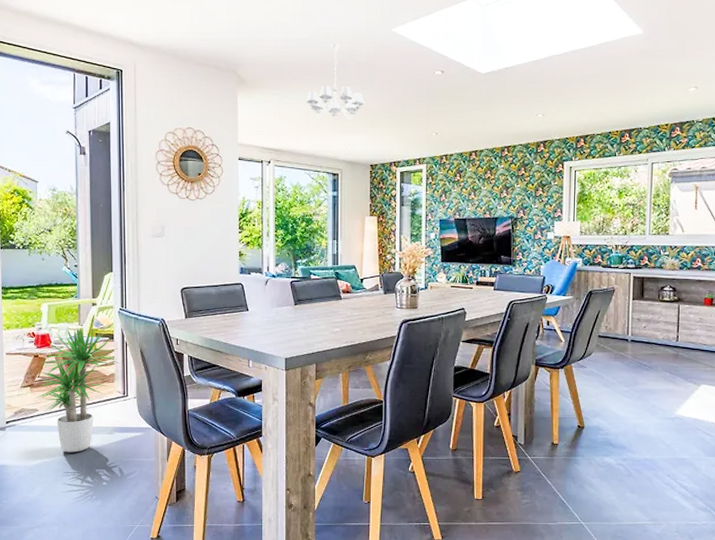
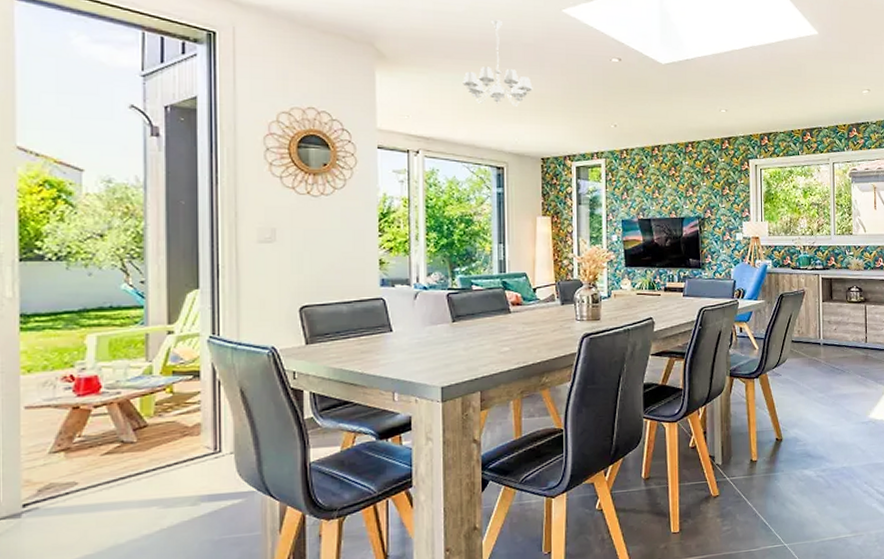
potted plant: present [35,326,119,453] -> none [73,362,209,539]

